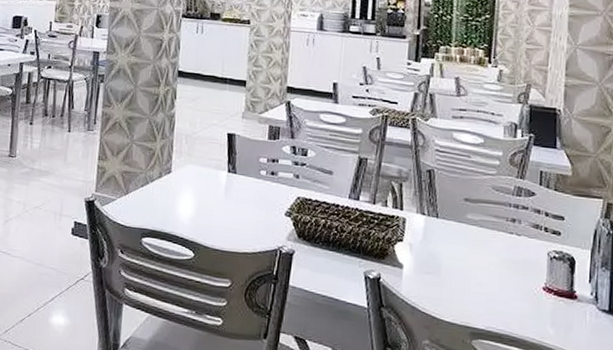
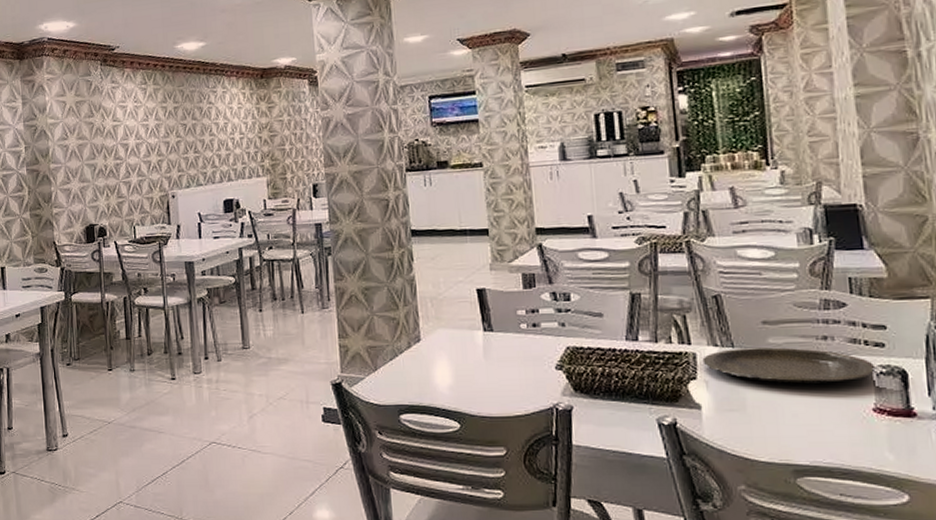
plate: none [410,219,551,261] -> present [702,347,876,384]

